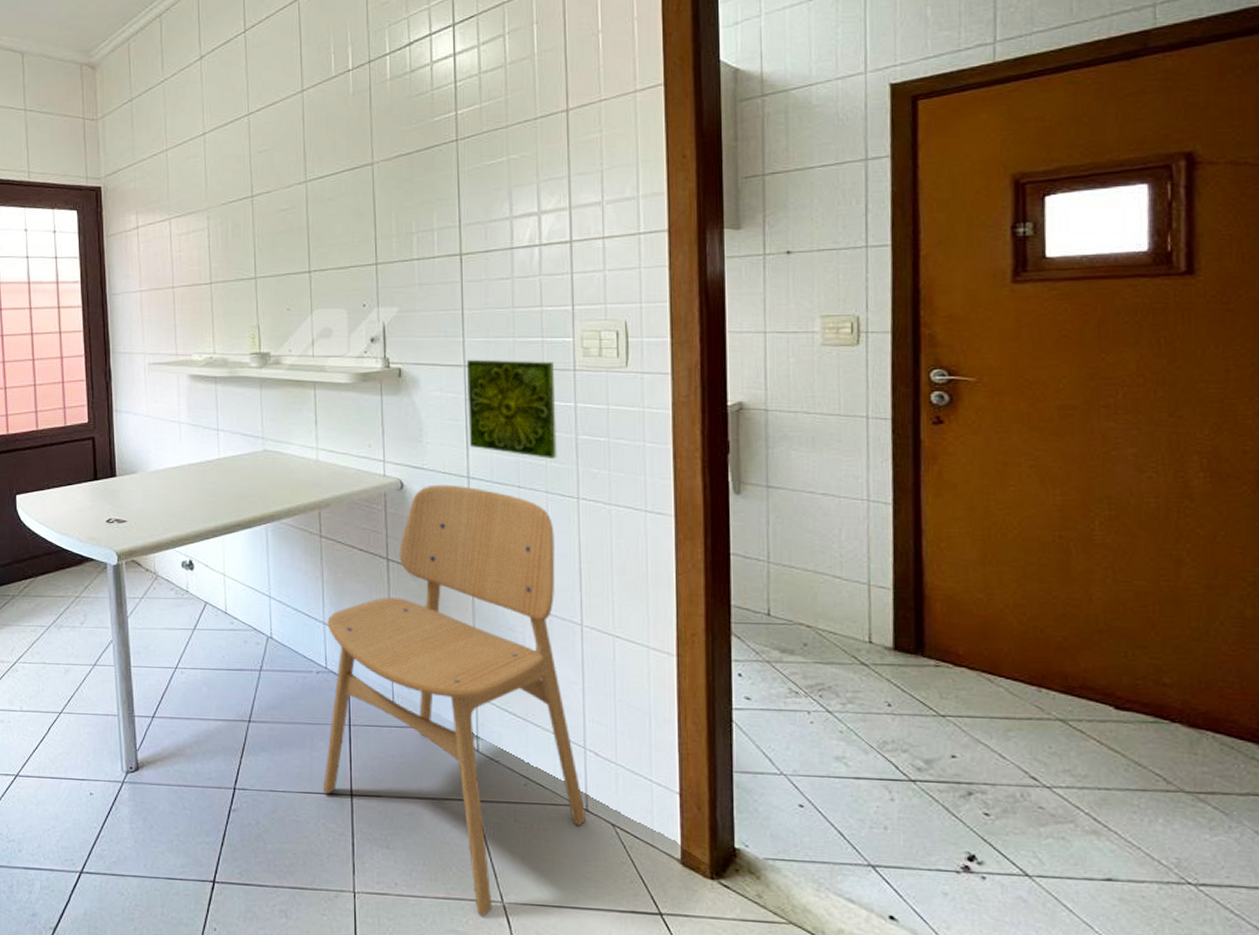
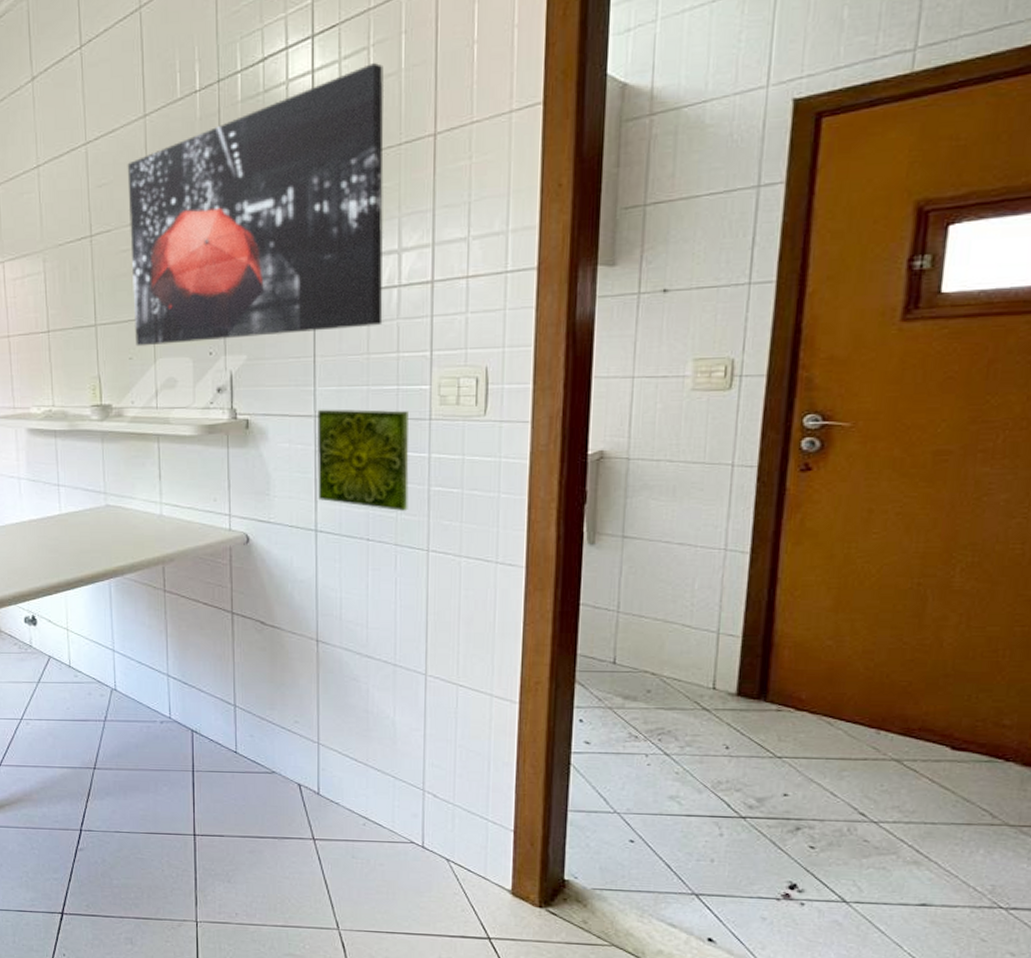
wall art: none [286,48,526,298] -> present [127,63,385,347]
dining chair: present [323,484,587,917] -> none [167,538,422,942]

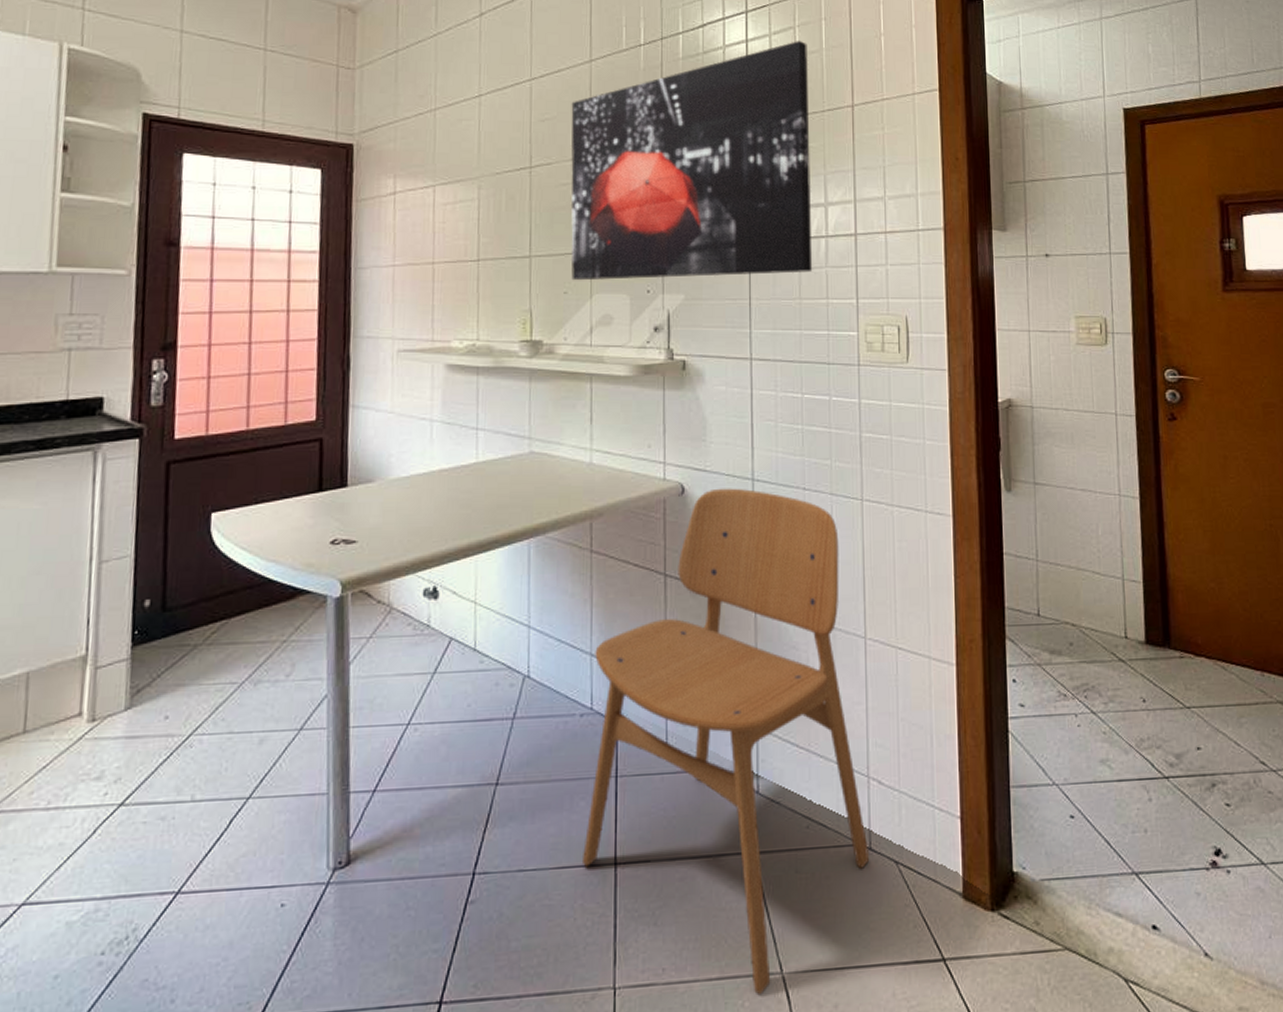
dining chair: none [167,538,422,942] -> present [583,488,870,996]
decorative tile: present [316,409,409,511] -> none [752,352,842,458]

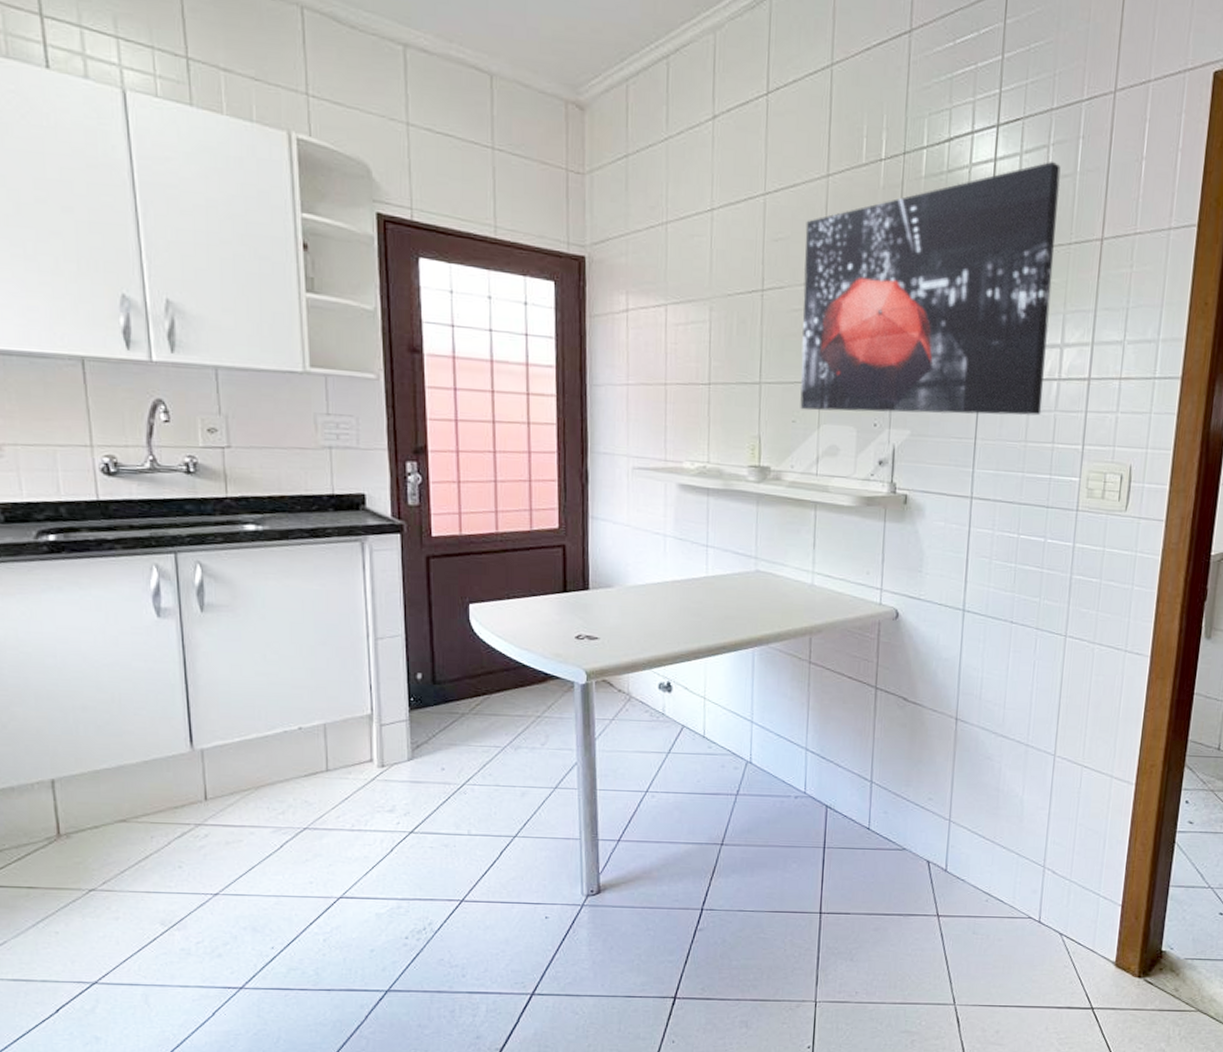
dining chair: present [583,488,870,996] -> none [793,615,1040,1018]

